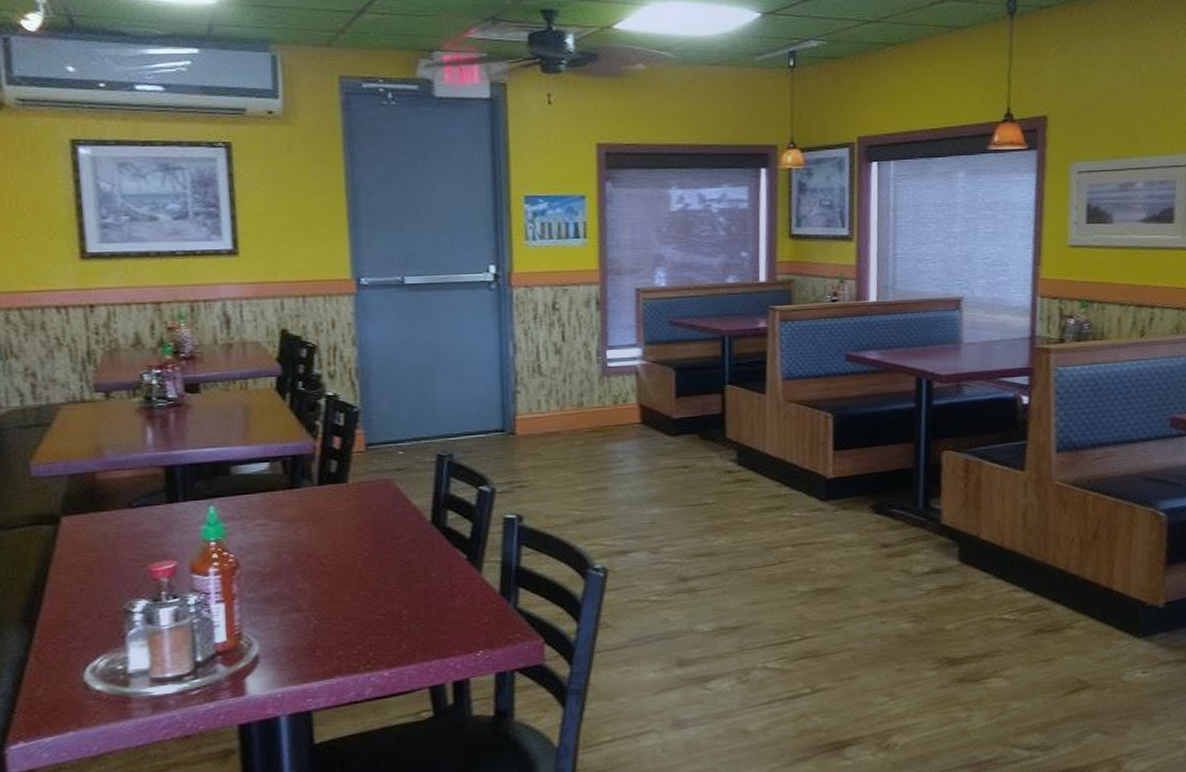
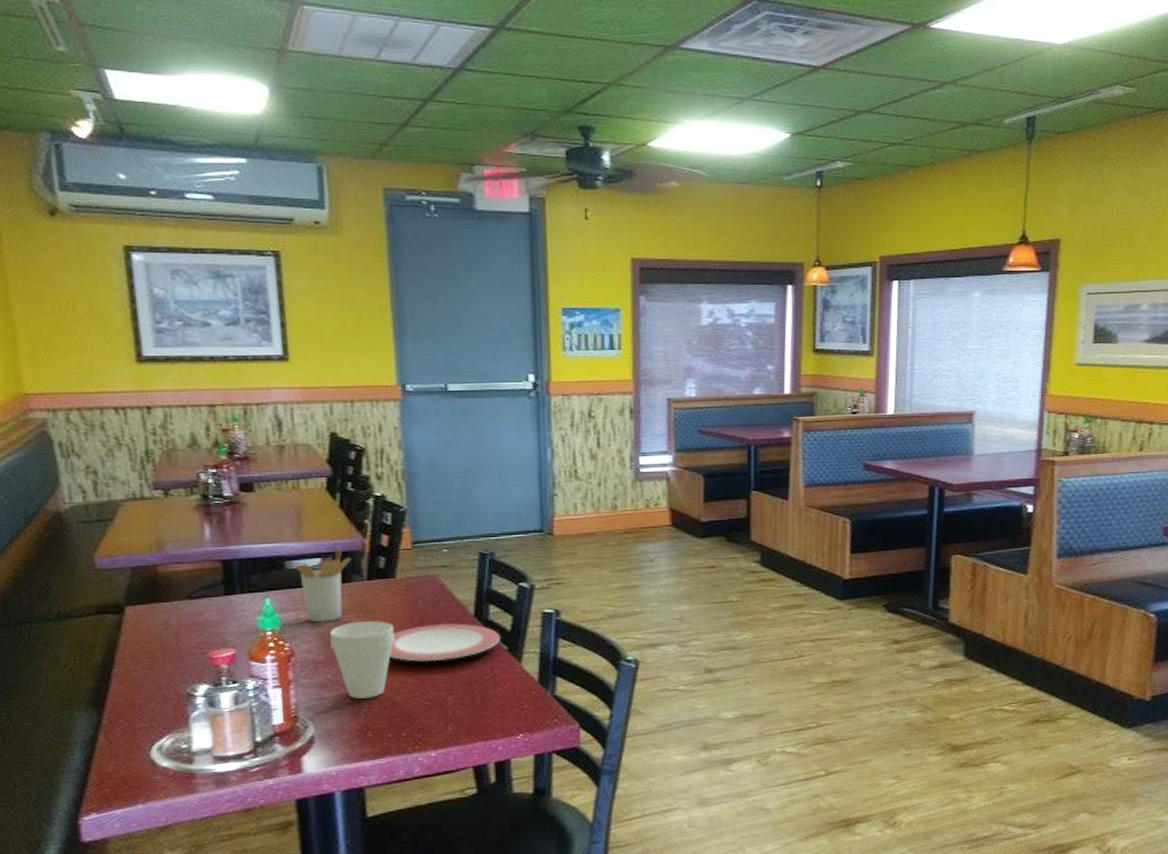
utensil holder: none [243,451,301,532] -> present [296,548,352,623]
cup: none [276,529,347,614] -> present [329,621,395,699]
plate: none [340,530,460,573] -> present [389,623,501,662]

